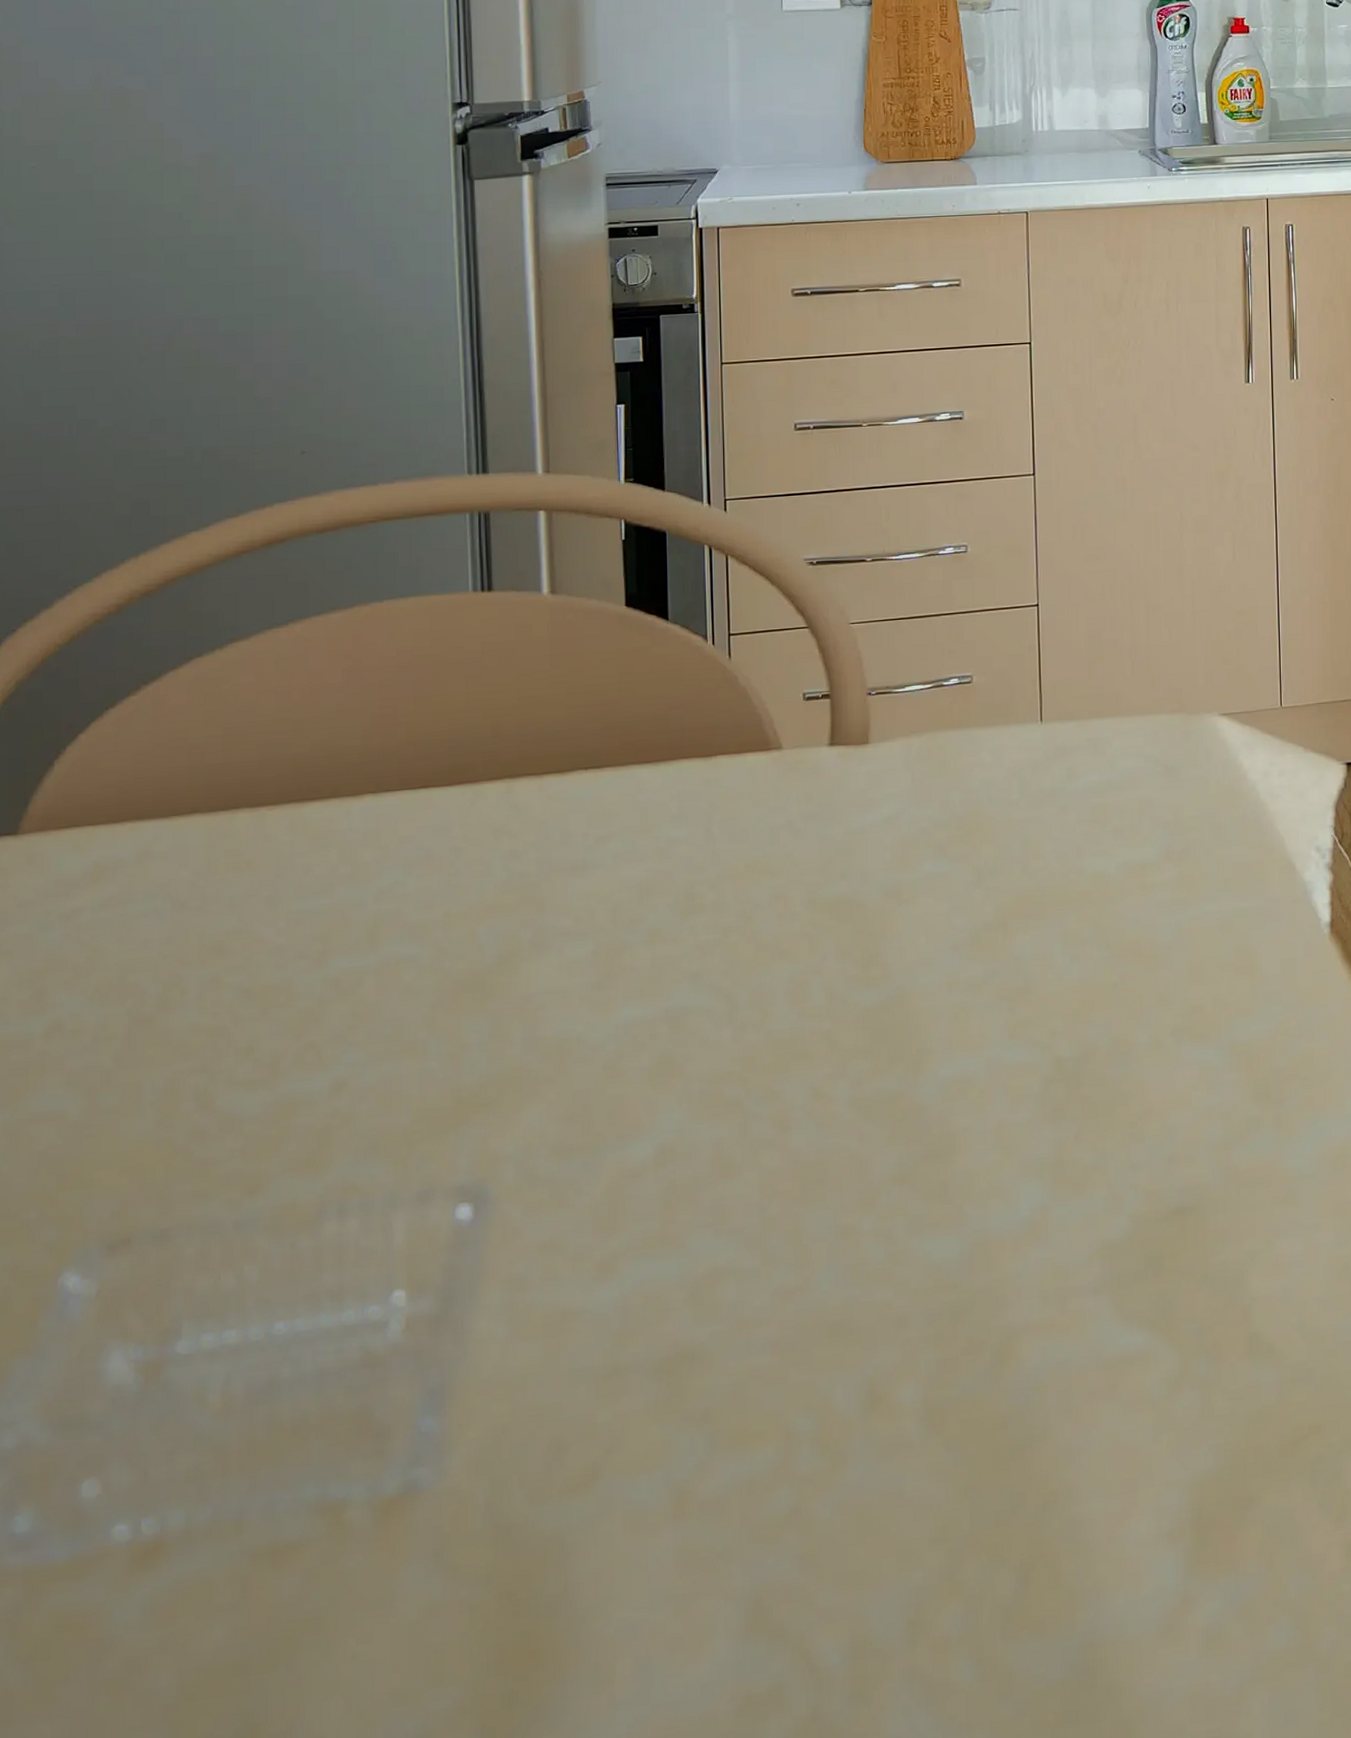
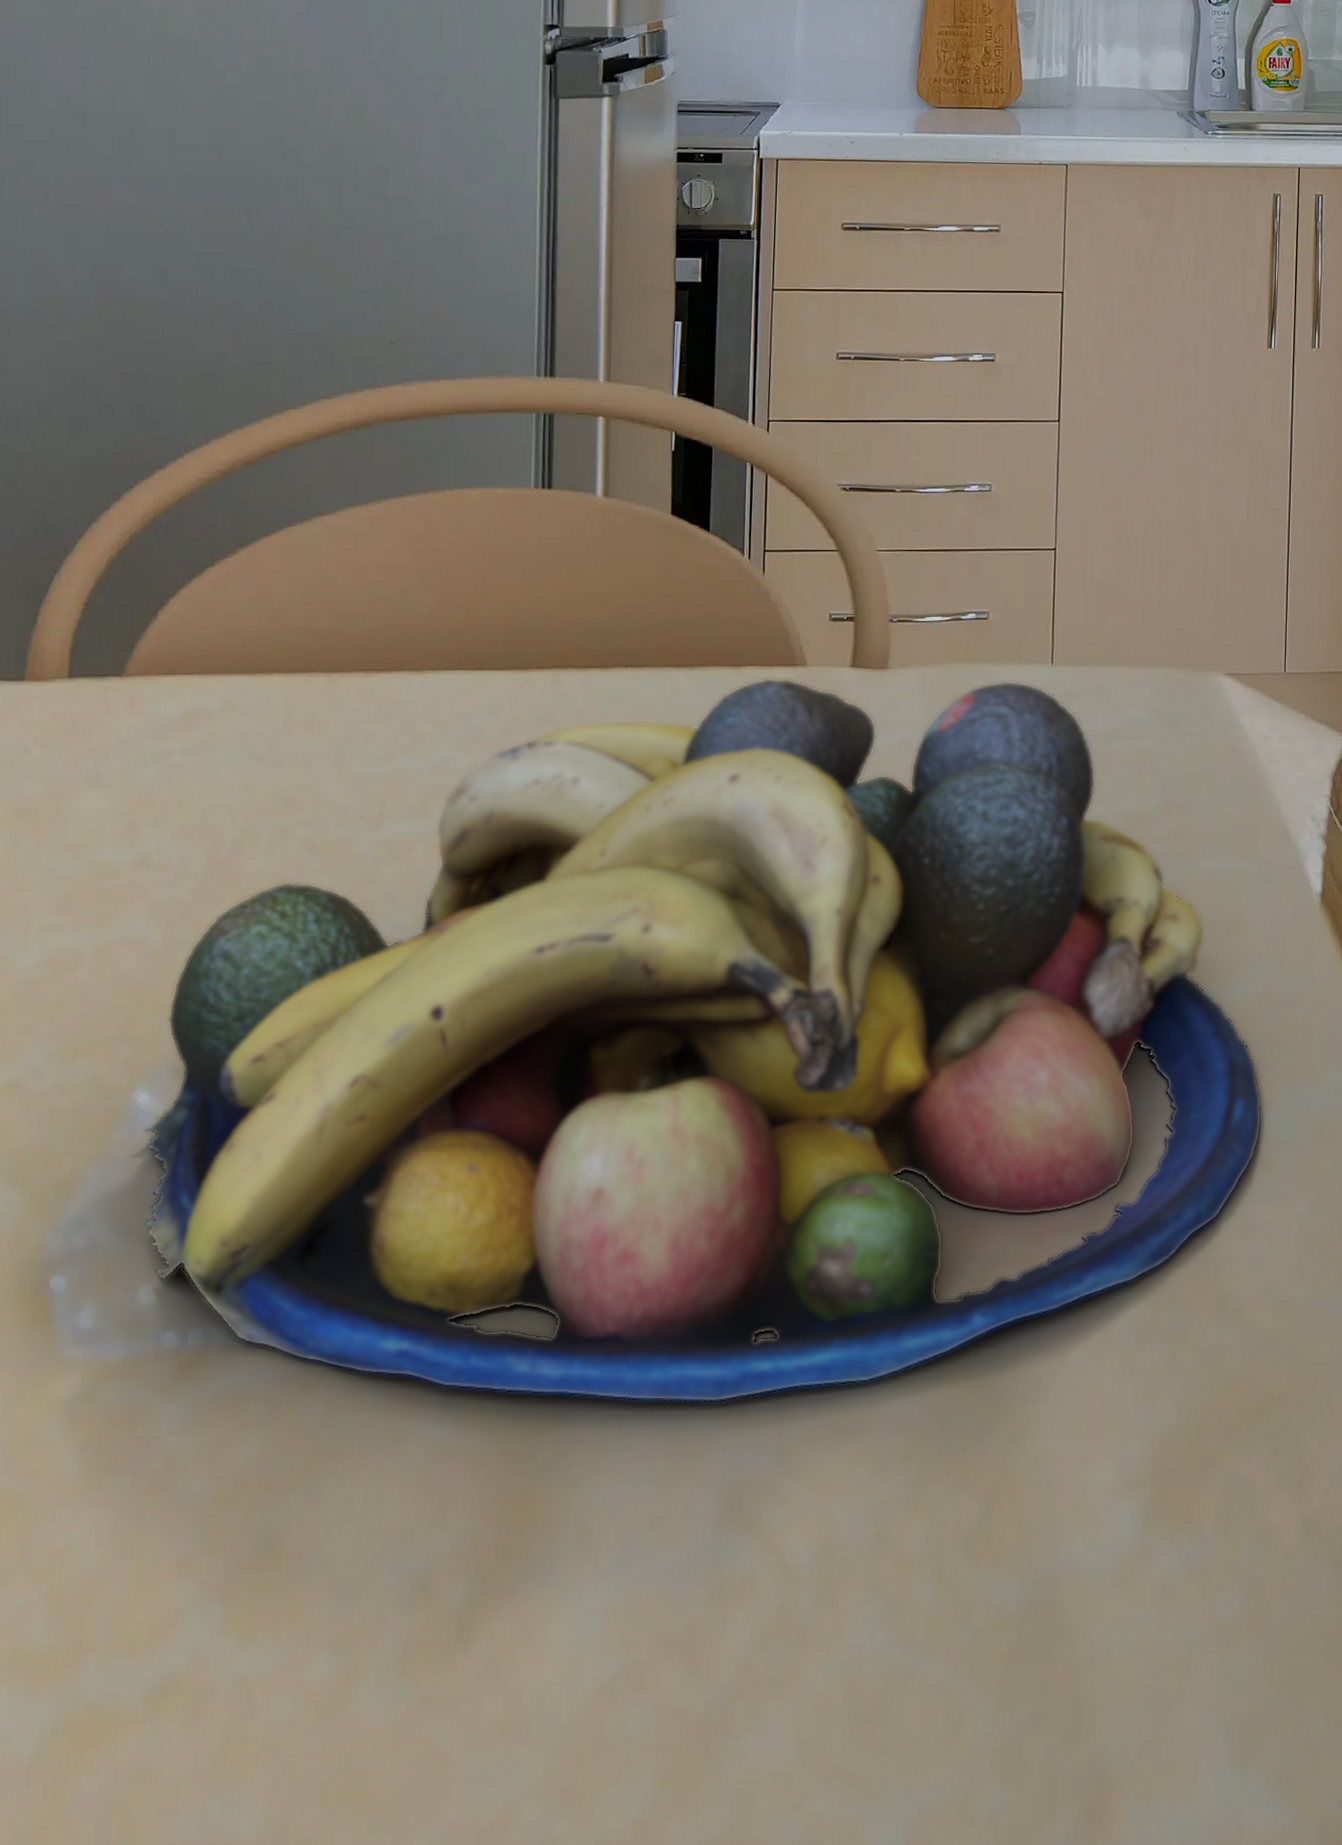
fruit bowl: none [75,743,1284,1540] -> present [143,678,1263,1403]

